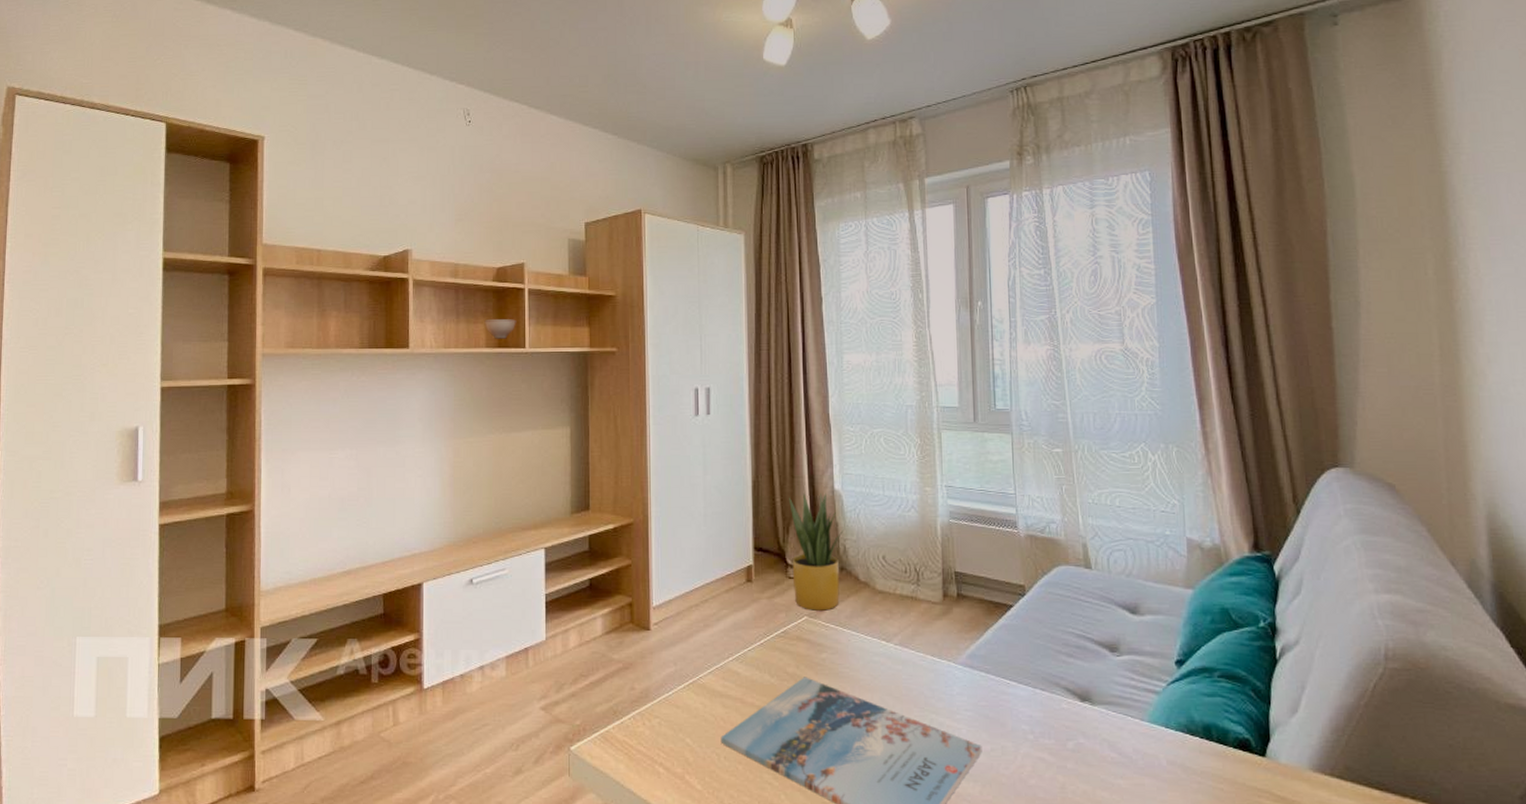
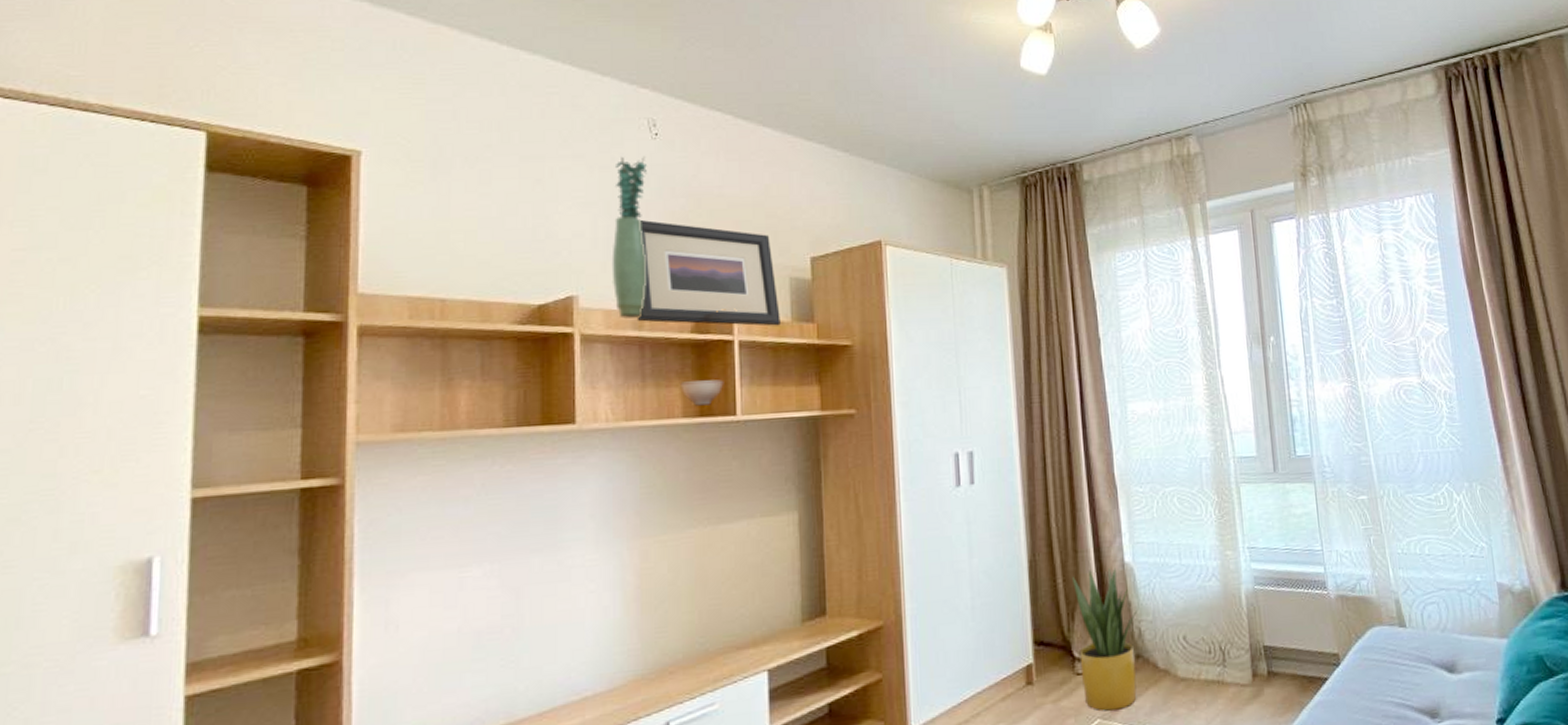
vase: none [436,140,462,268] -> present [611,157,647,319]
picture frame: none [453,191,560,278] -> present [636,220,781,326]

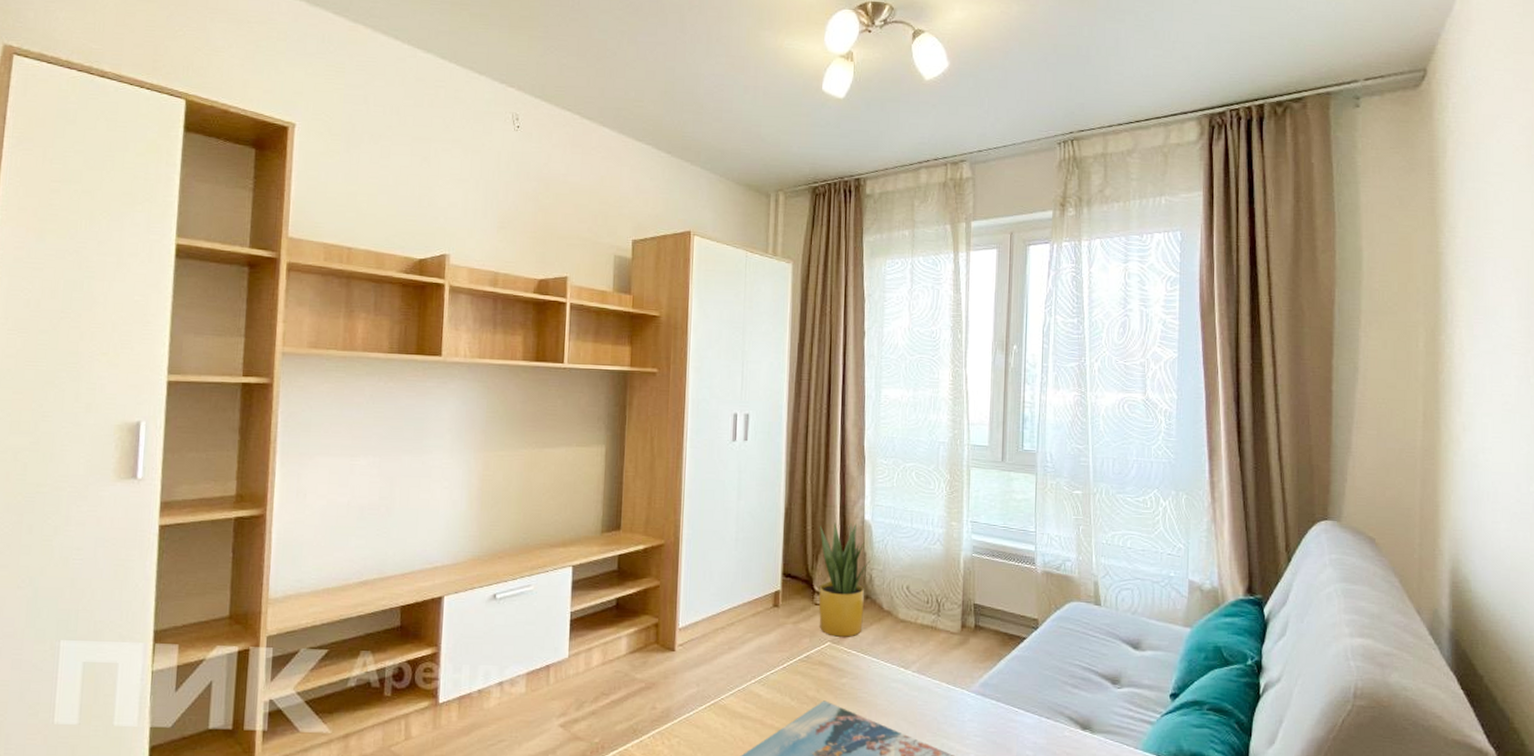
vase: present [611,157,647,319] -> none [476,144,509,277]
picture frame: present [636,220,781,326] -> none [493,198,605,294]
bowl: present [680,380,724,406] -> none [522,332,556,353]

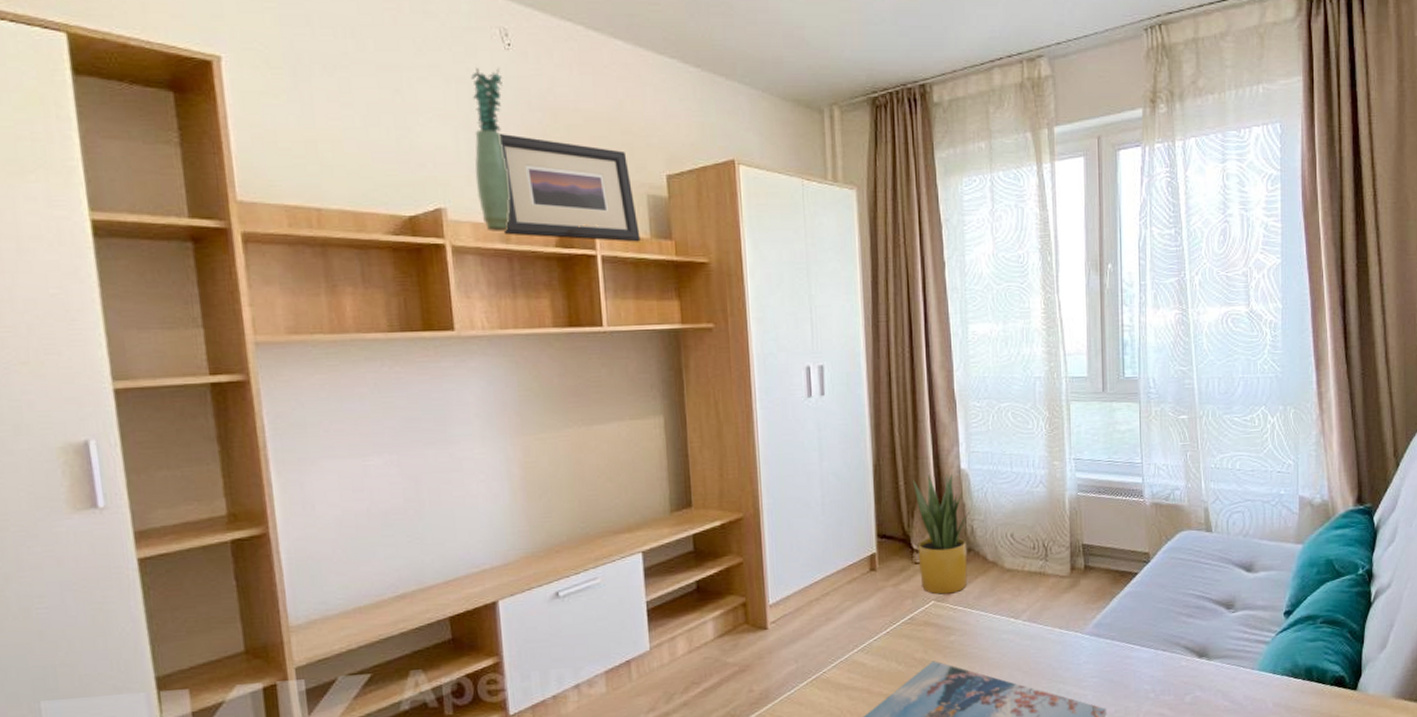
vase: none [476,144,509,277] -> present [471,68,511,231]
picture frame: none [493,198,605,294] -> present [500,134,640,242]

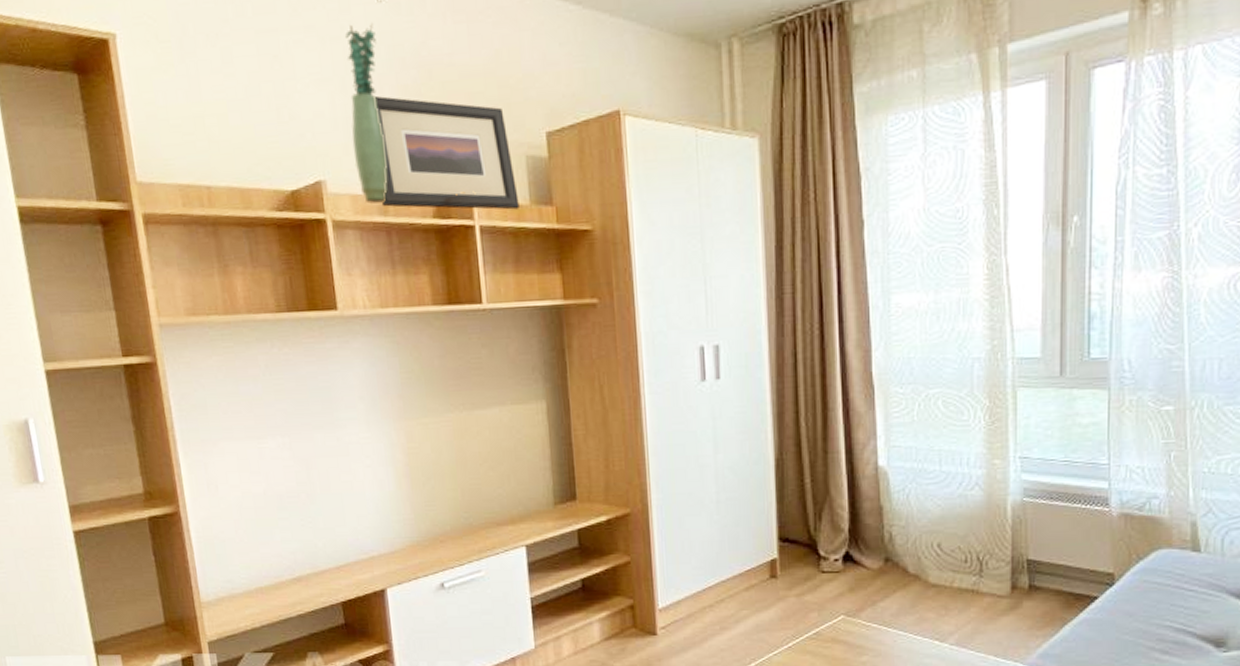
planter: present [912,473,971,595] -> none [820,471,890,609]

